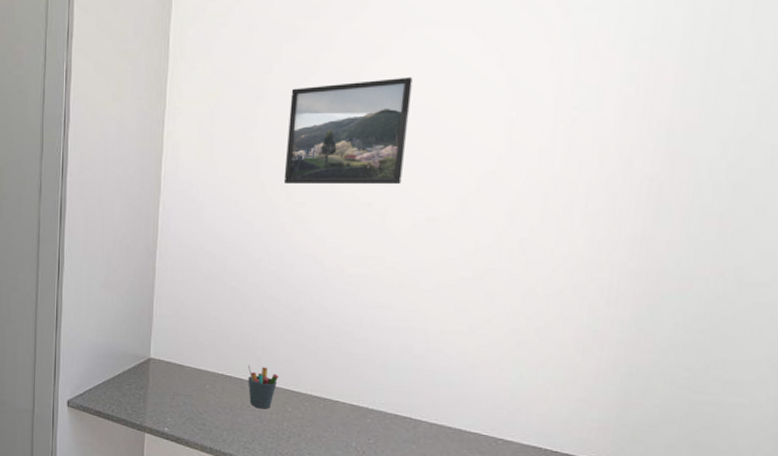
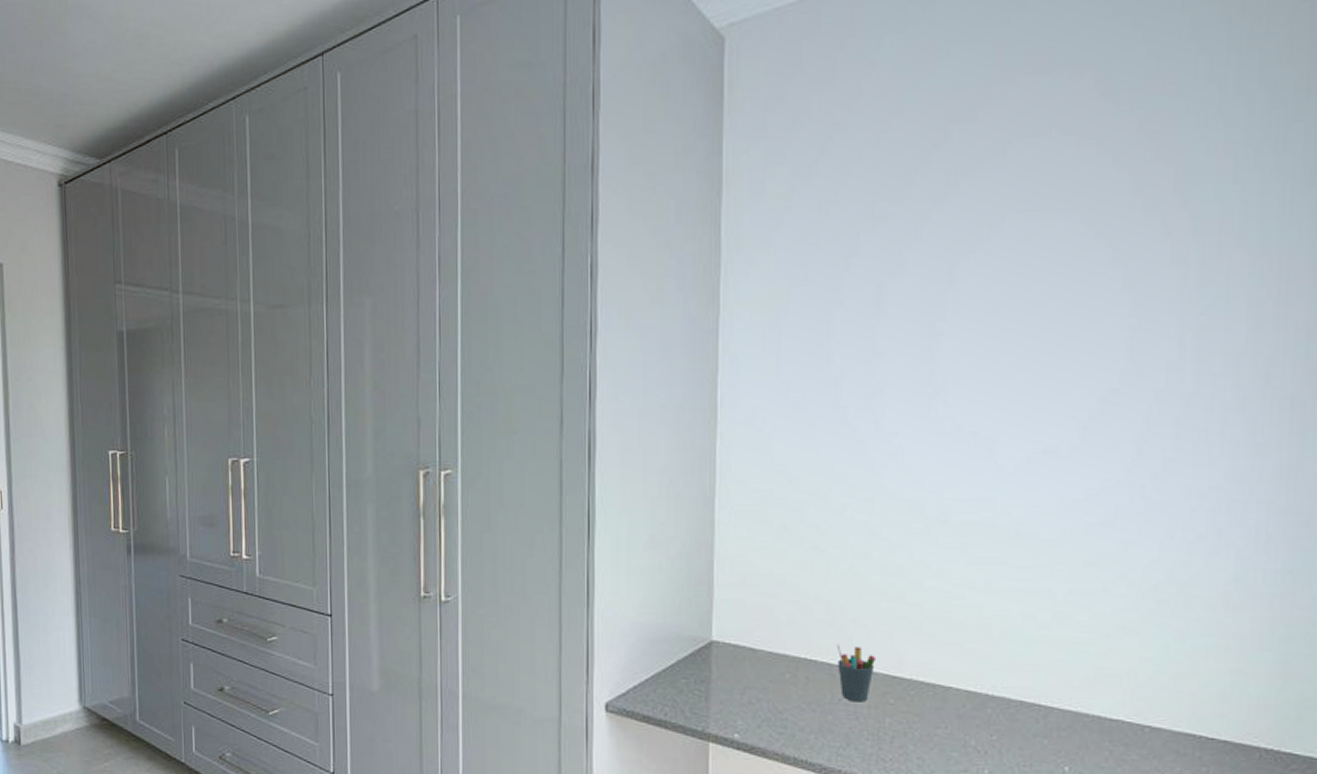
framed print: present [283,77,413,185] -> none [869,276,1016,410]

